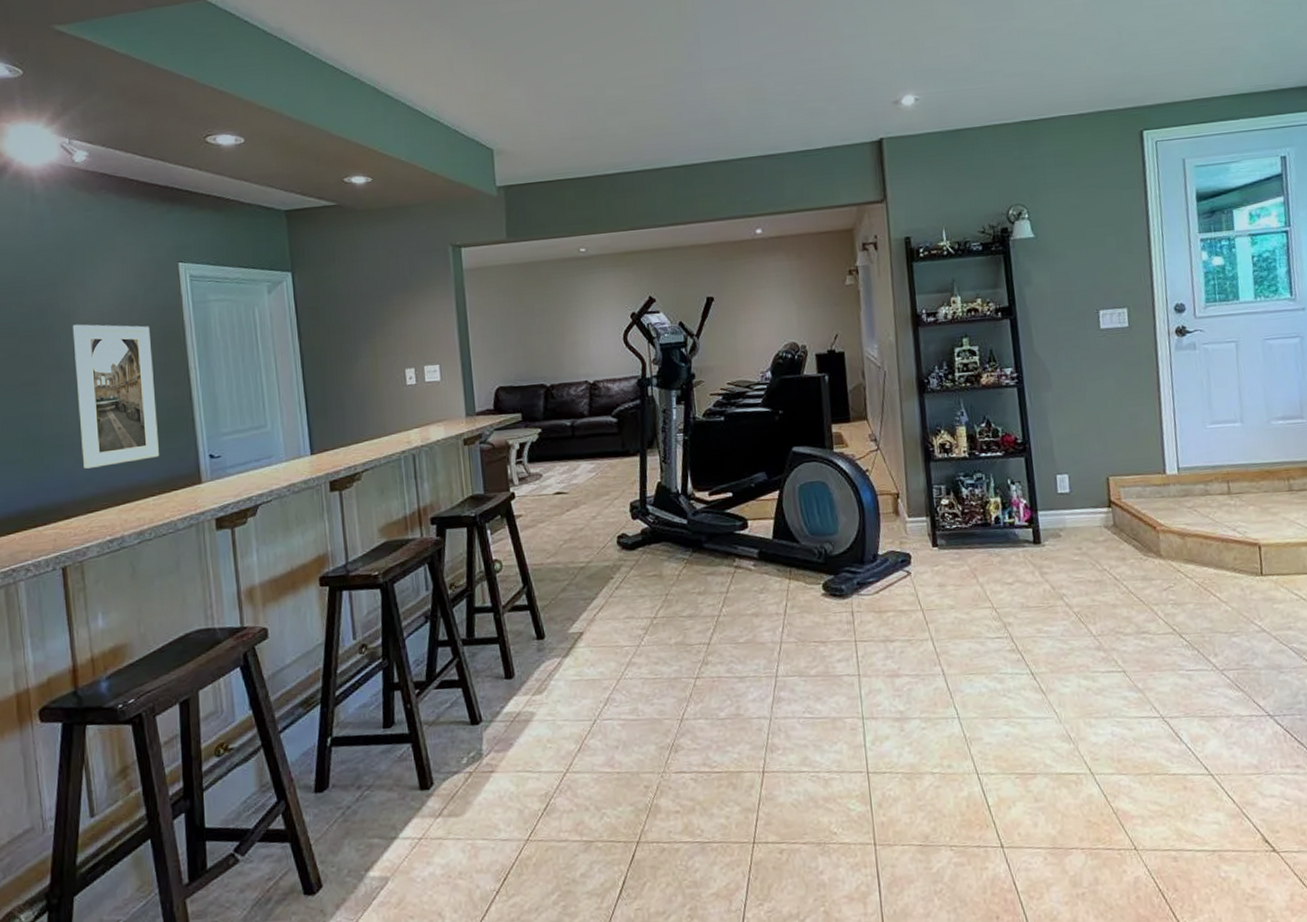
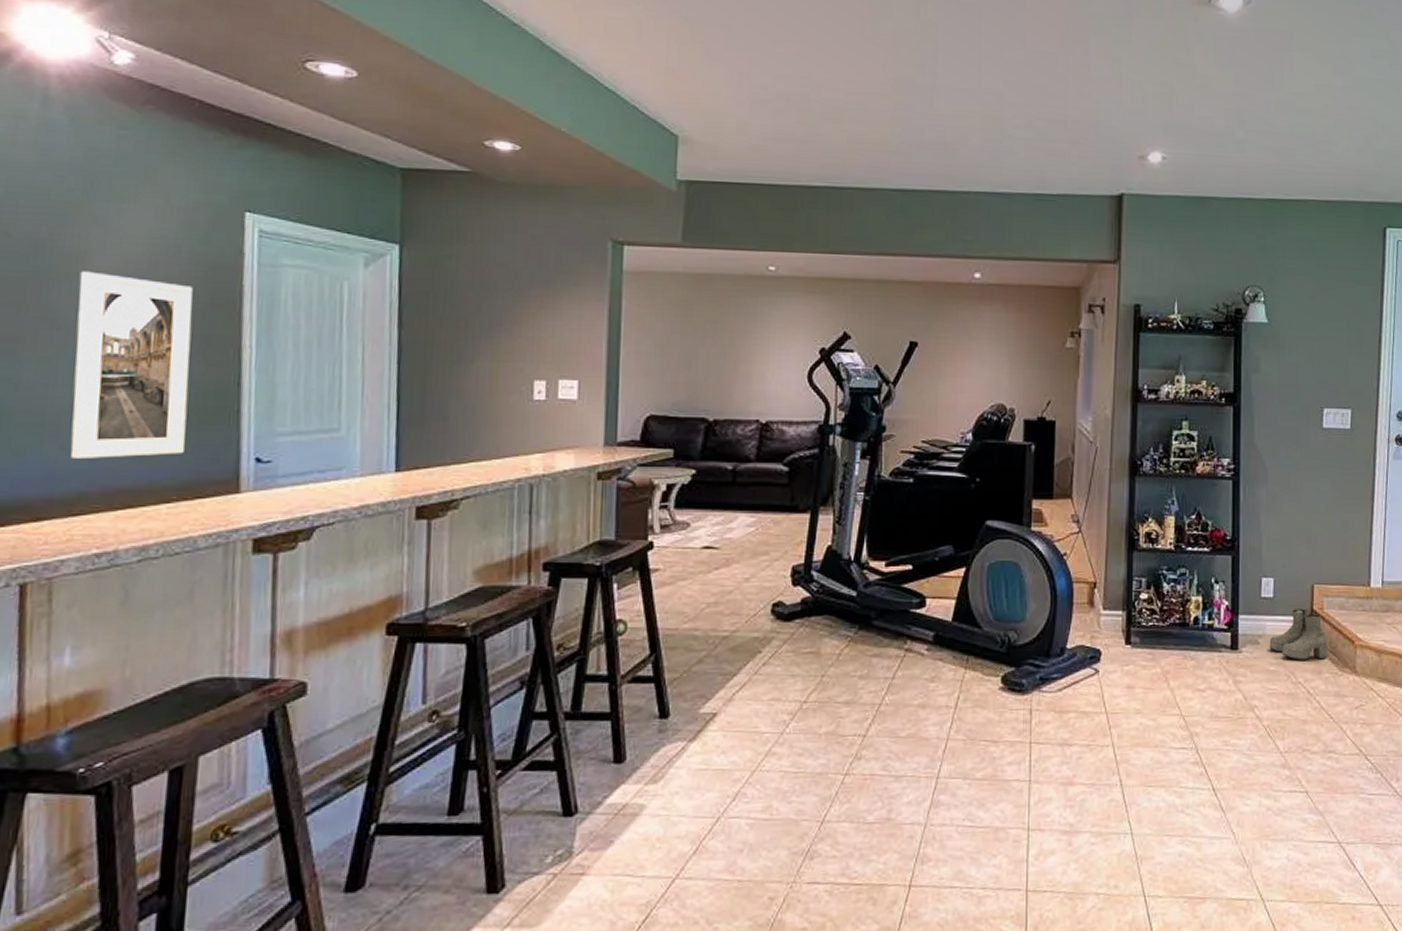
boots: none [1070,500,1130,549] -> present [1269,609,1327,660]

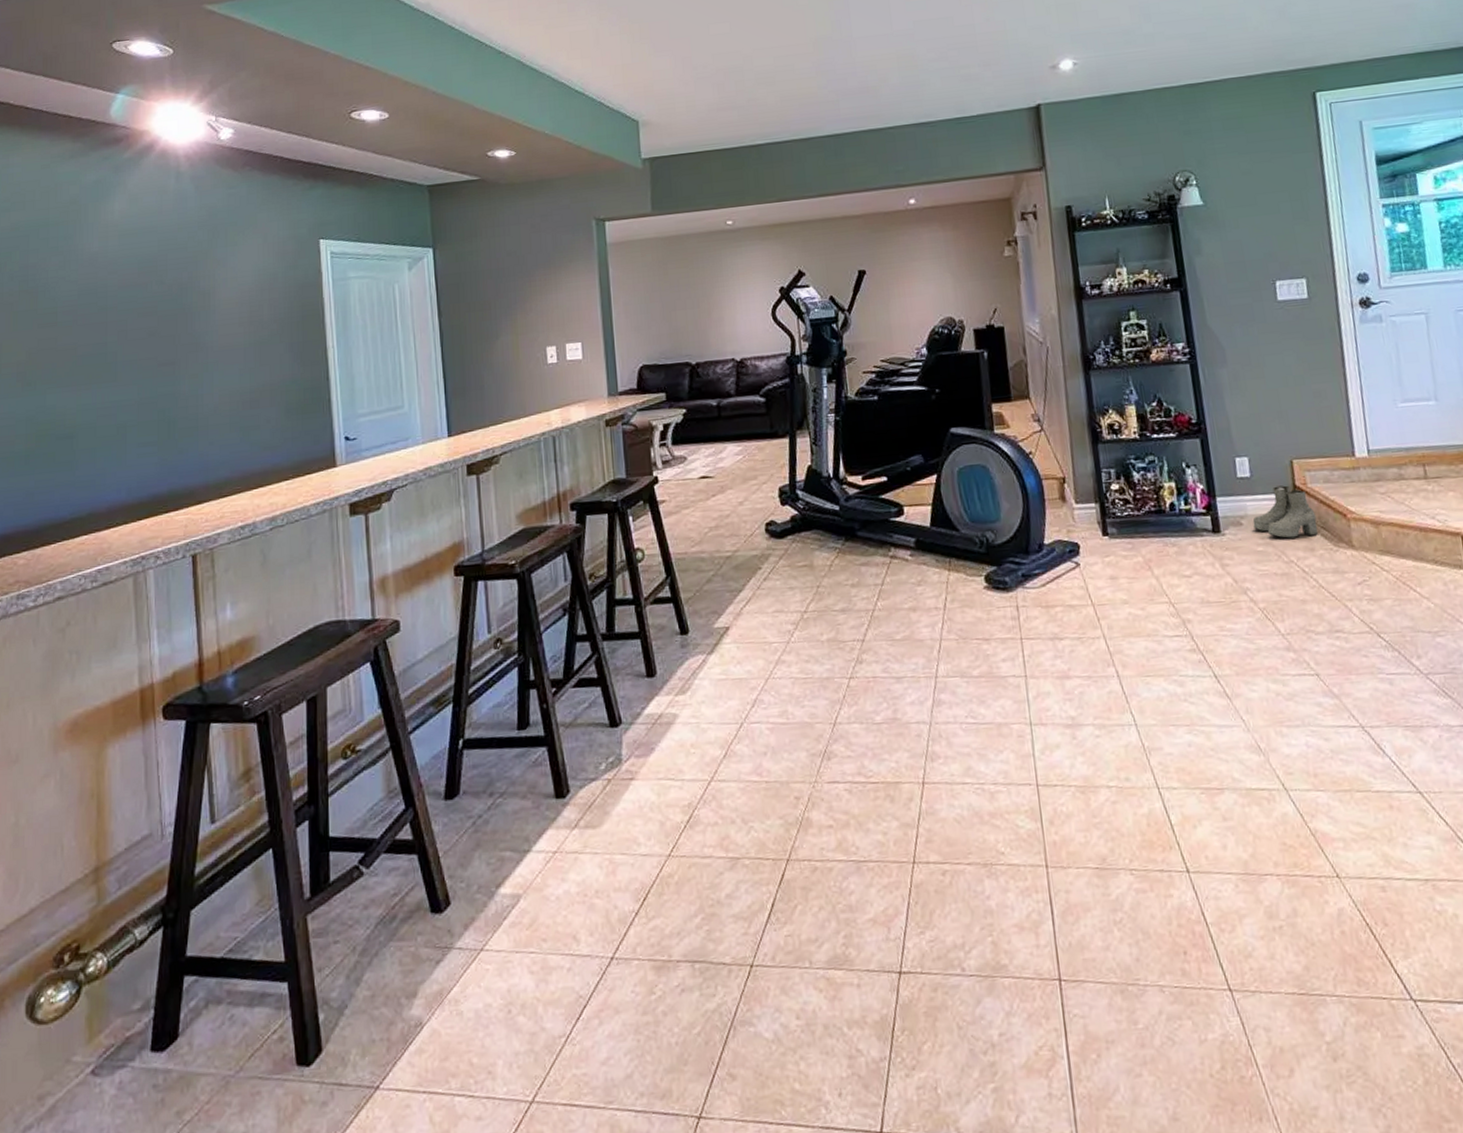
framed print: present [70,271,193,459] -> none [212,302,294,452]

